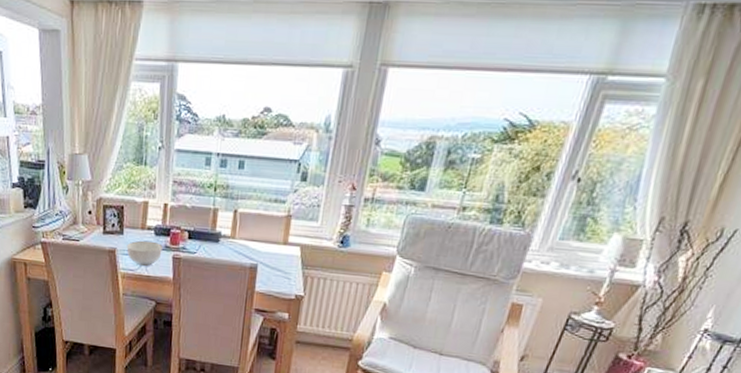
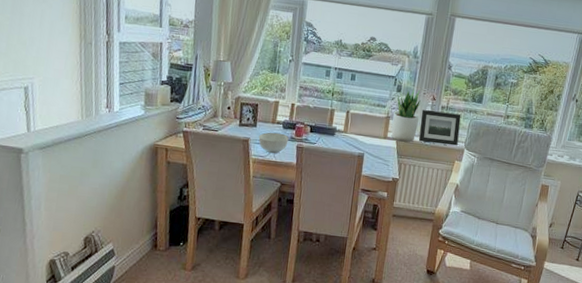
planter: none [293,176,336,249] -> present [391,89,422,142]
picture frame: none [330,204,393,252] -> present [418,110,461,146]

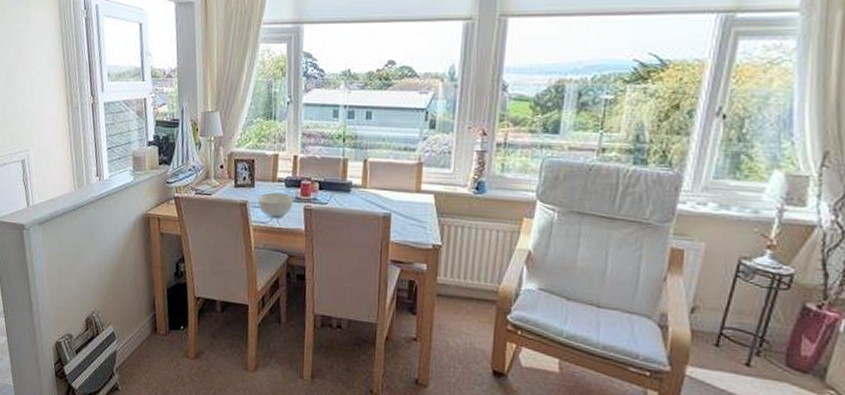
planter: present [391,89,422,142] -> none [425,123,466,196]
picture frame: present [418,110,461,146] -> none [465,150,528,197]

